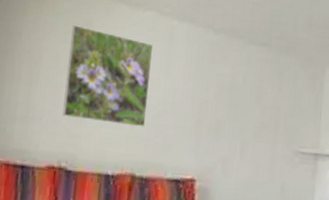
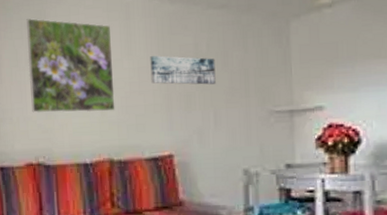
wall art: none [184,79,249,117] -> present [150,55,216,85]

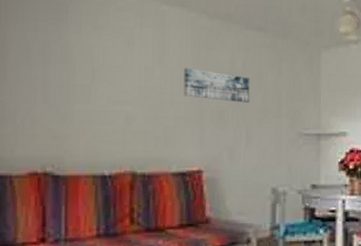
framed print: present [26,18,115,113] -> none [41,11,144,121]

